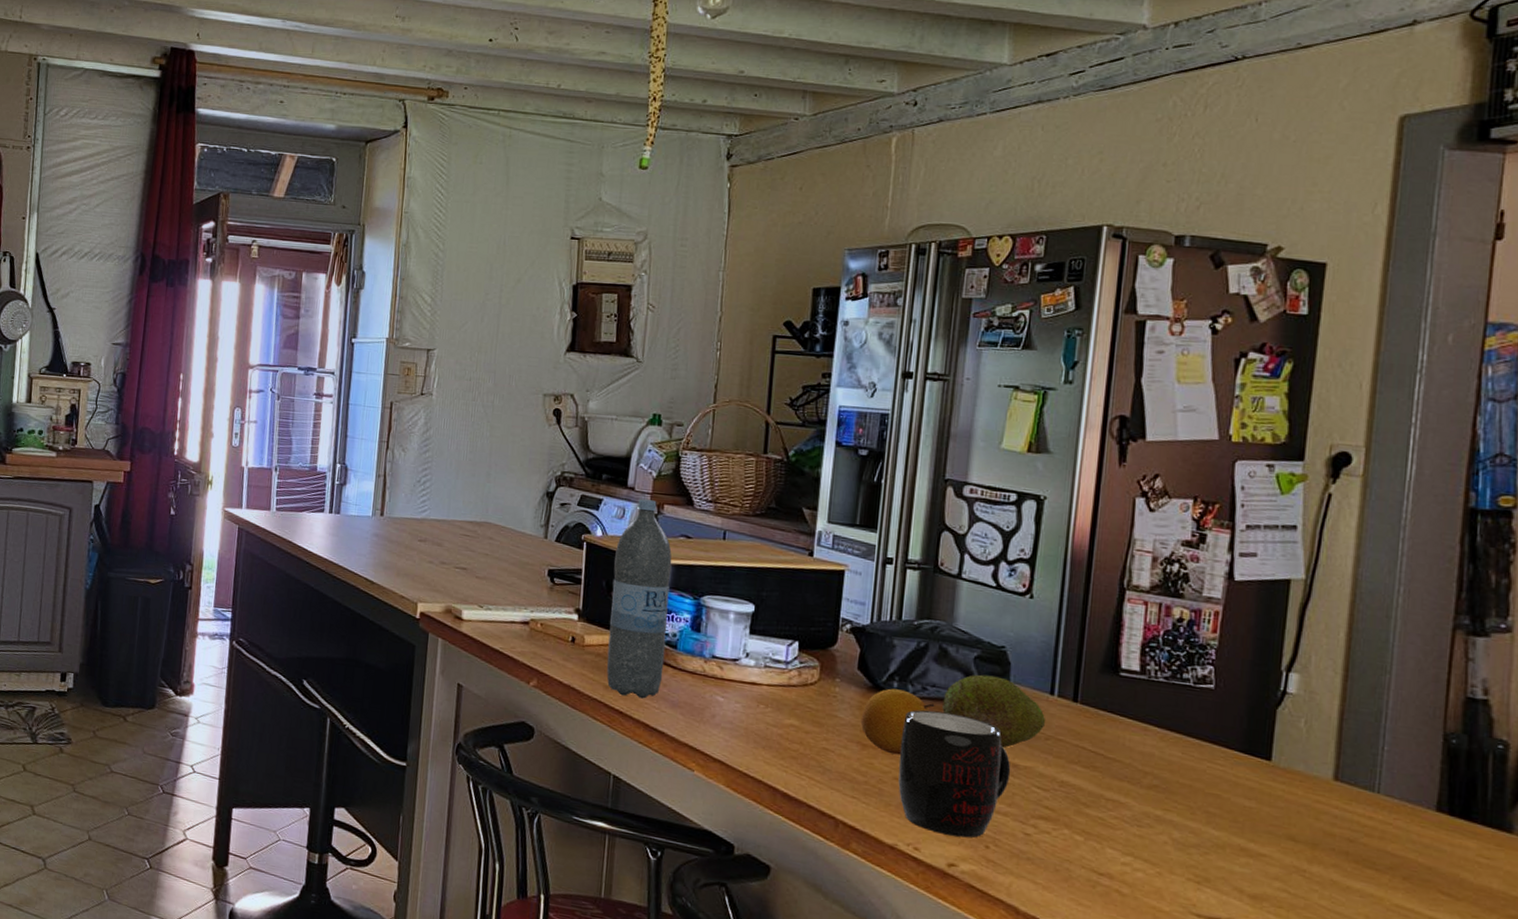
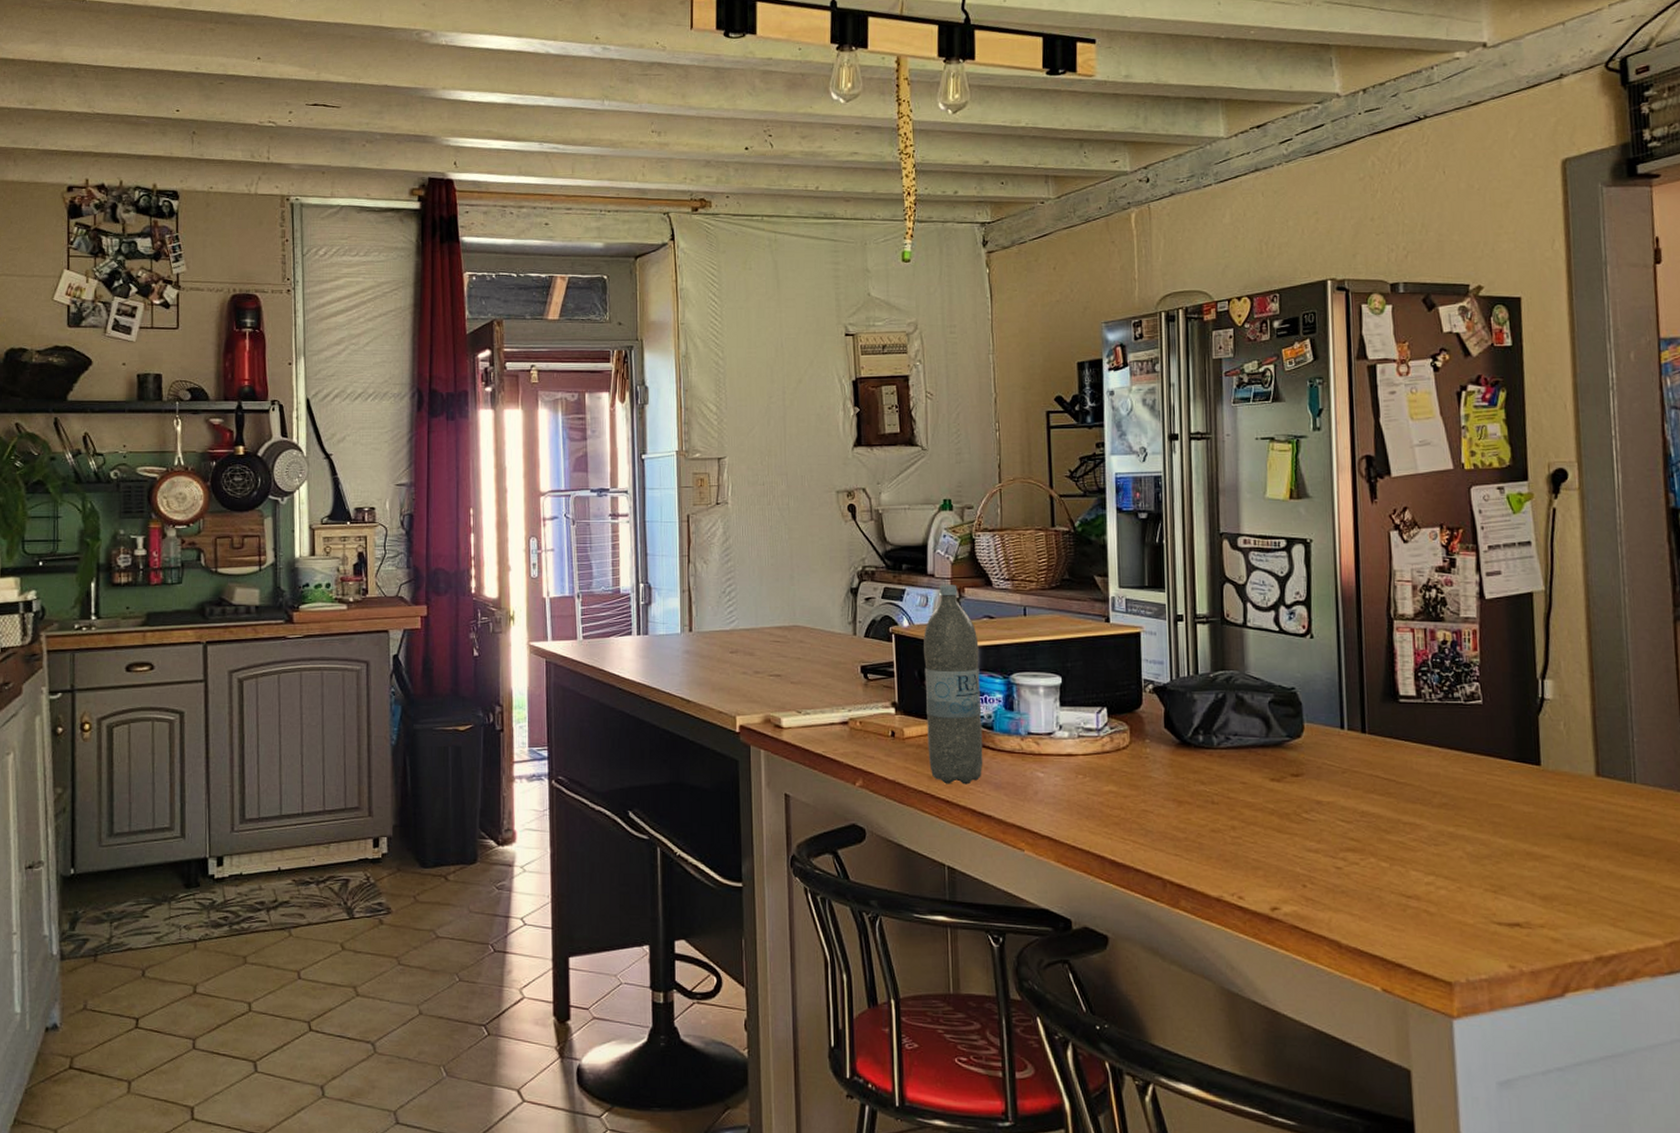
fruit: present [860,688,935,755] -> none [1173,742,1239,807]
mug: present [898,710,1011,838] -> none [1212,759,1316,880]
fruit: present [942,674,1045,748] -> none [1246,718,1340,787]

